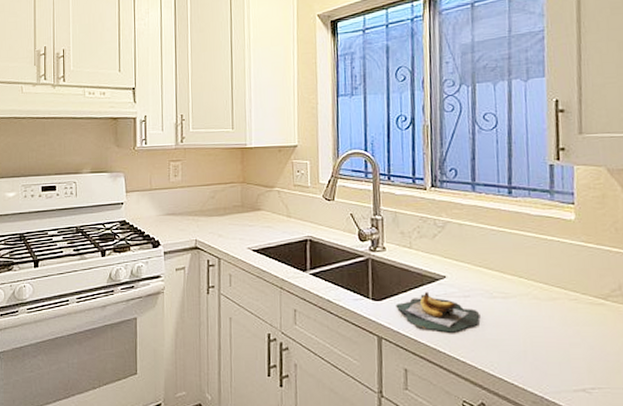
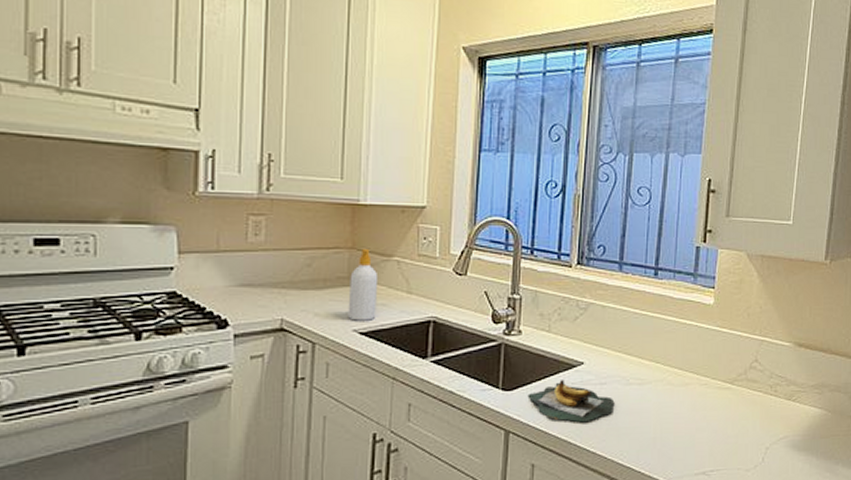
soap bottle: none [242,182,265,240] -> present [348,248,379,321]

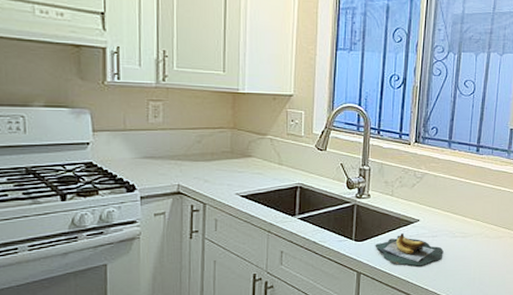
soap bottle: present [348,248,379,321] -> none [231,128,256,186]

